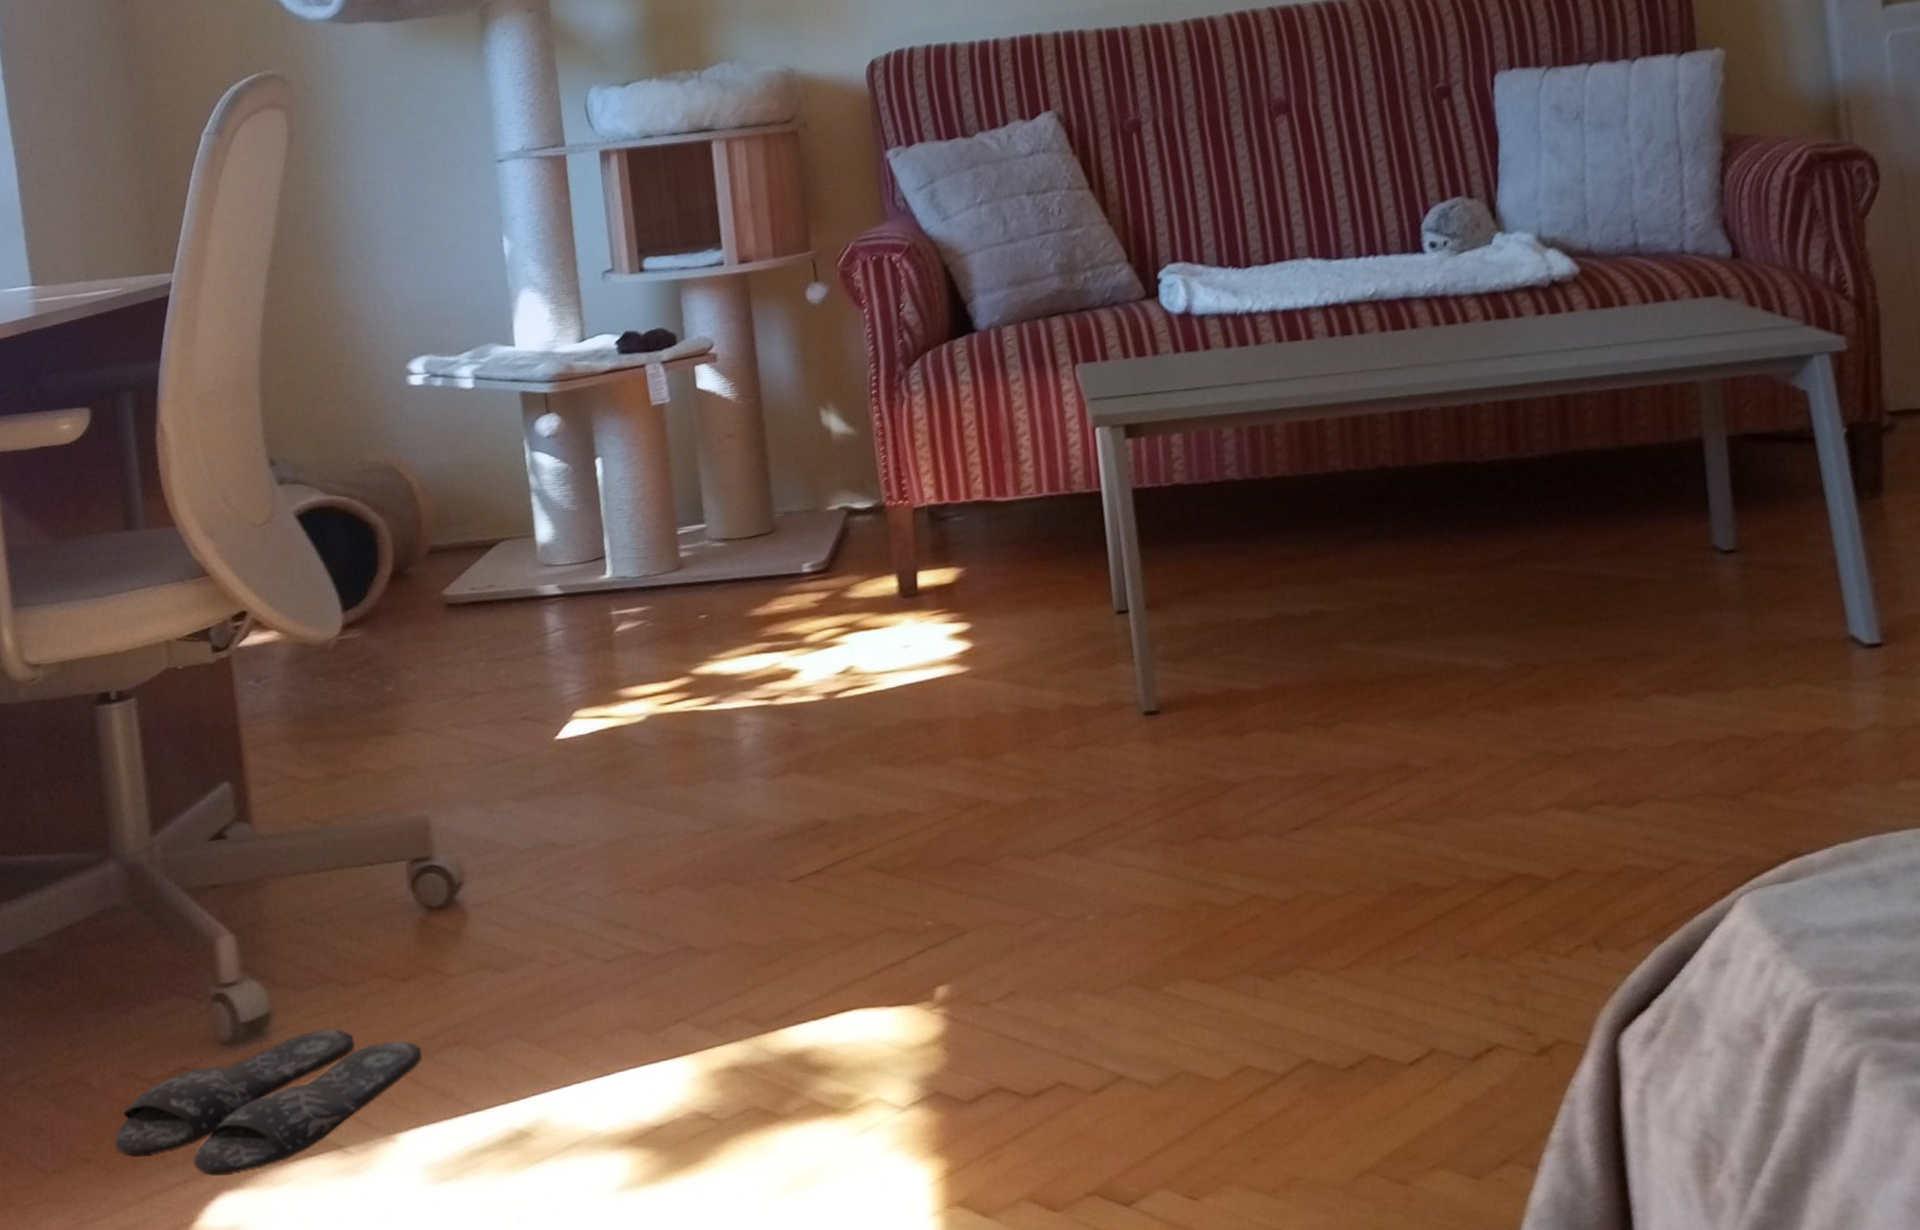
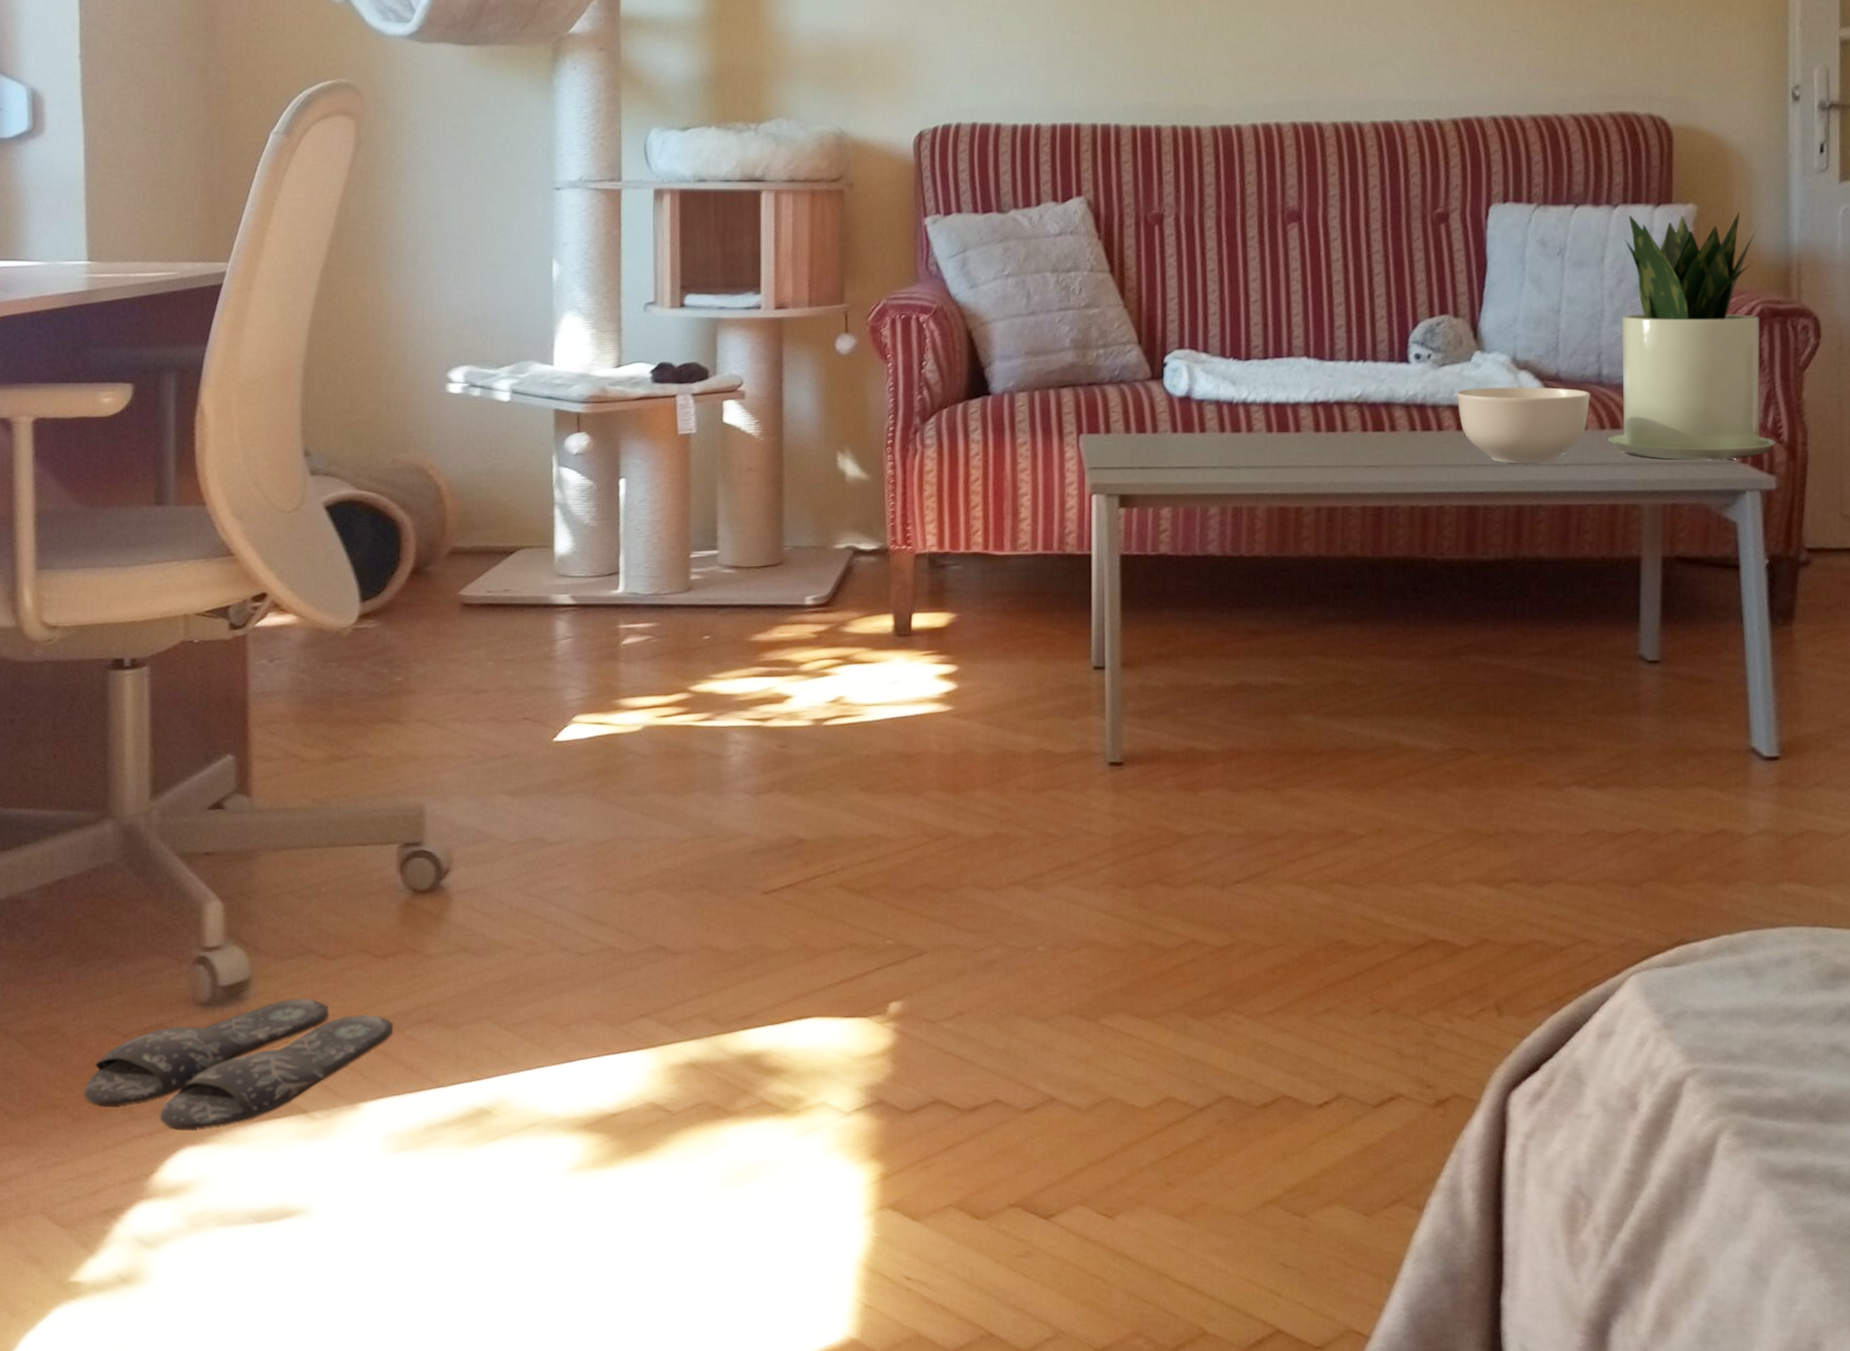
bowl: none [1479,263,1629,351] -> present [1456,387,1591,464]
planter: none [1648,51,1842,330] -> present [1608,212,1776,460]

